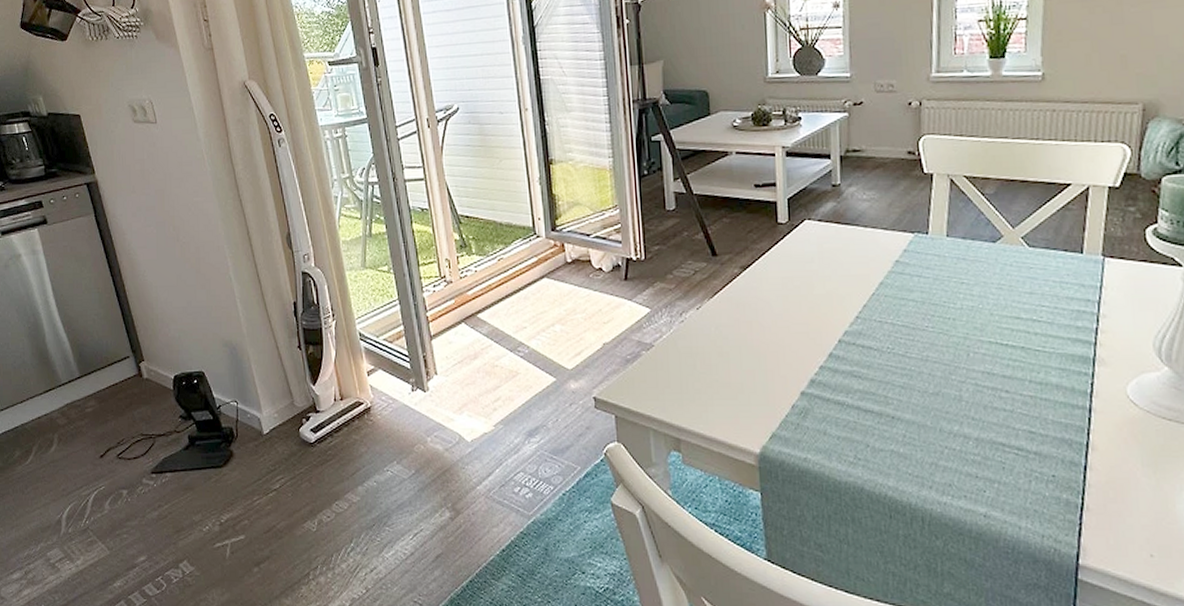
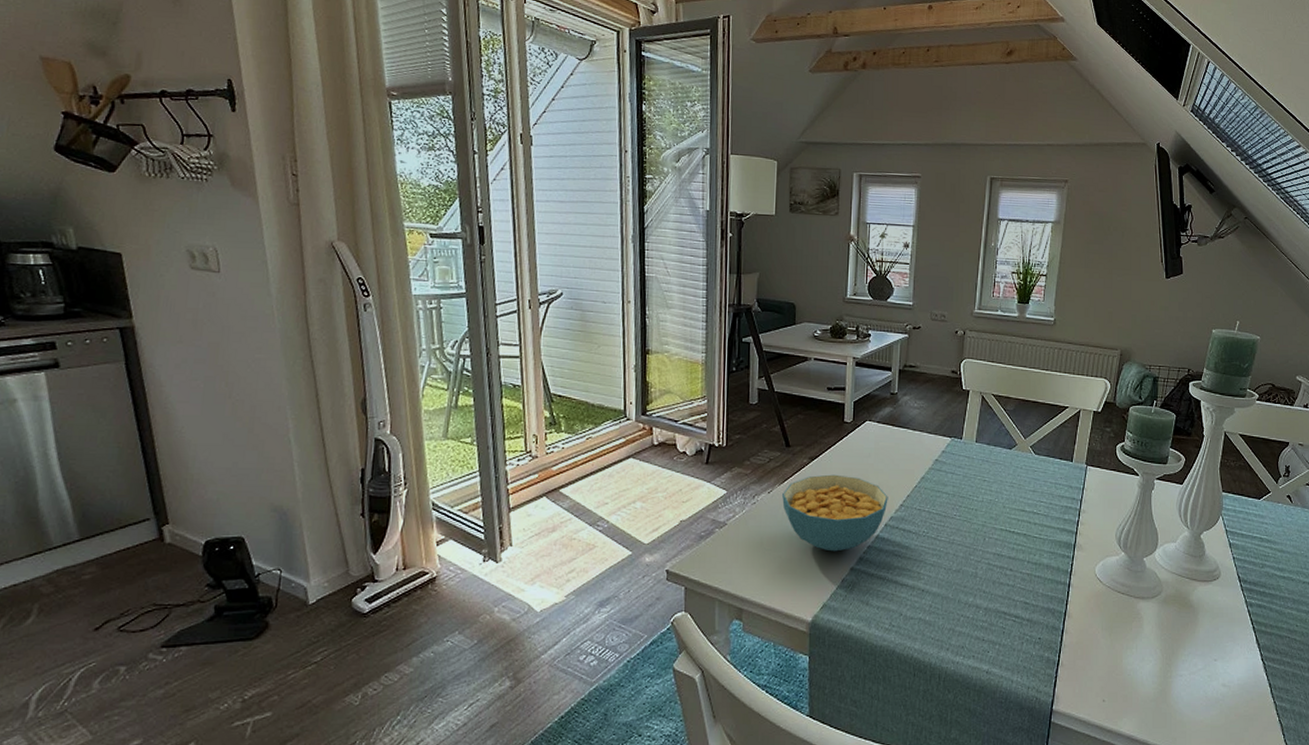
cereal bowl: none [713,284,840,374] -> present [782,474,888,552]

